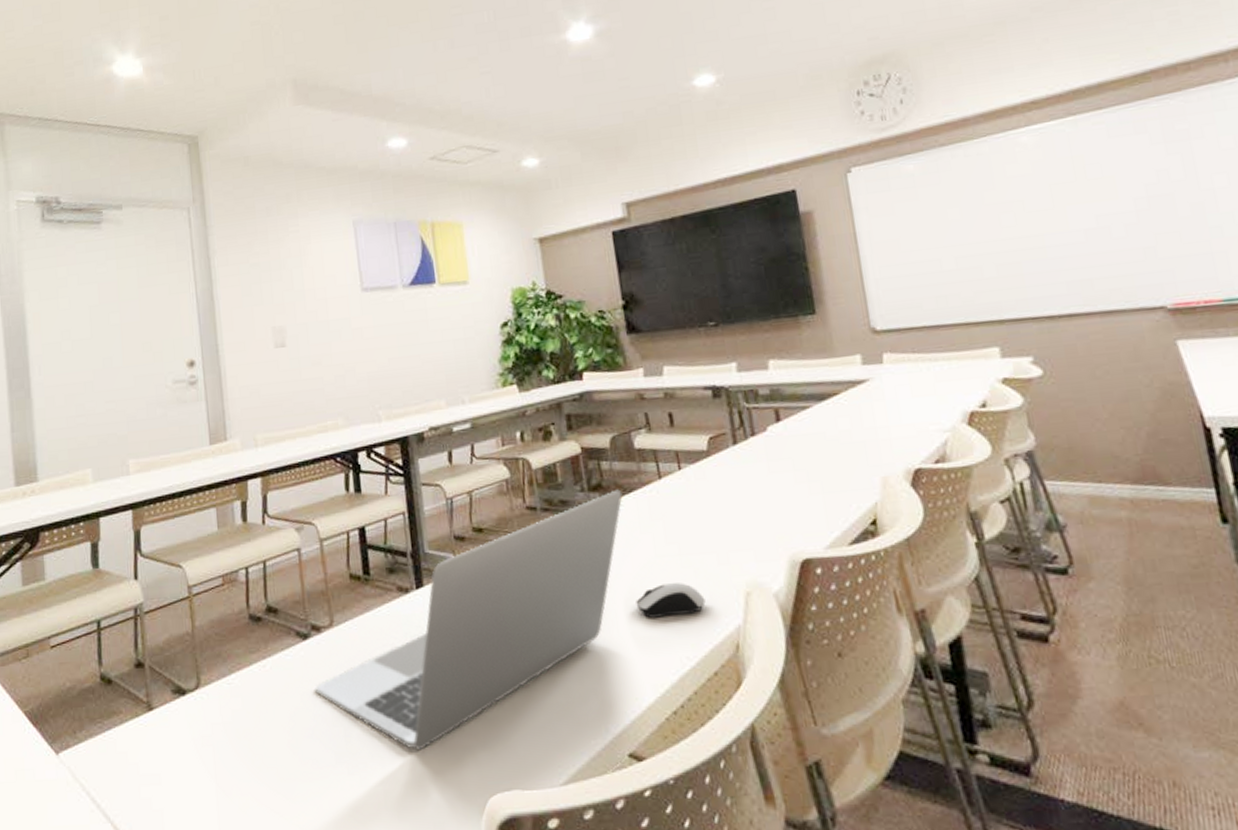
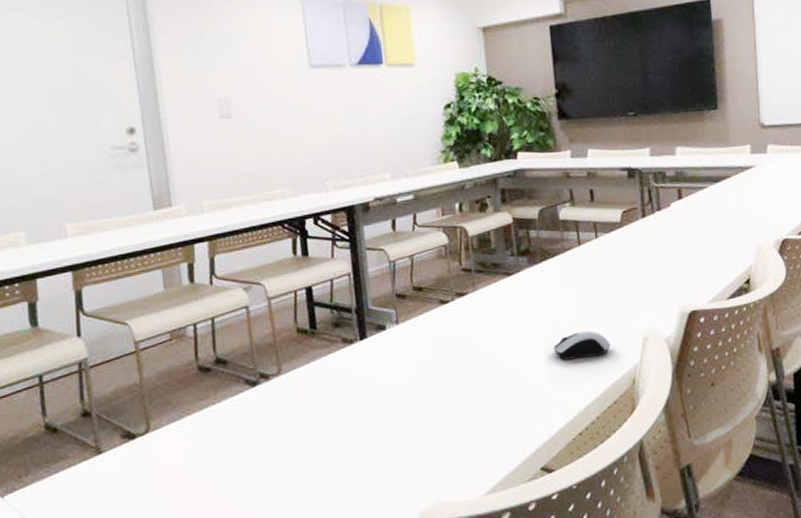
laptop: present [315,489,623,751] -> none [264,254,547,475]

